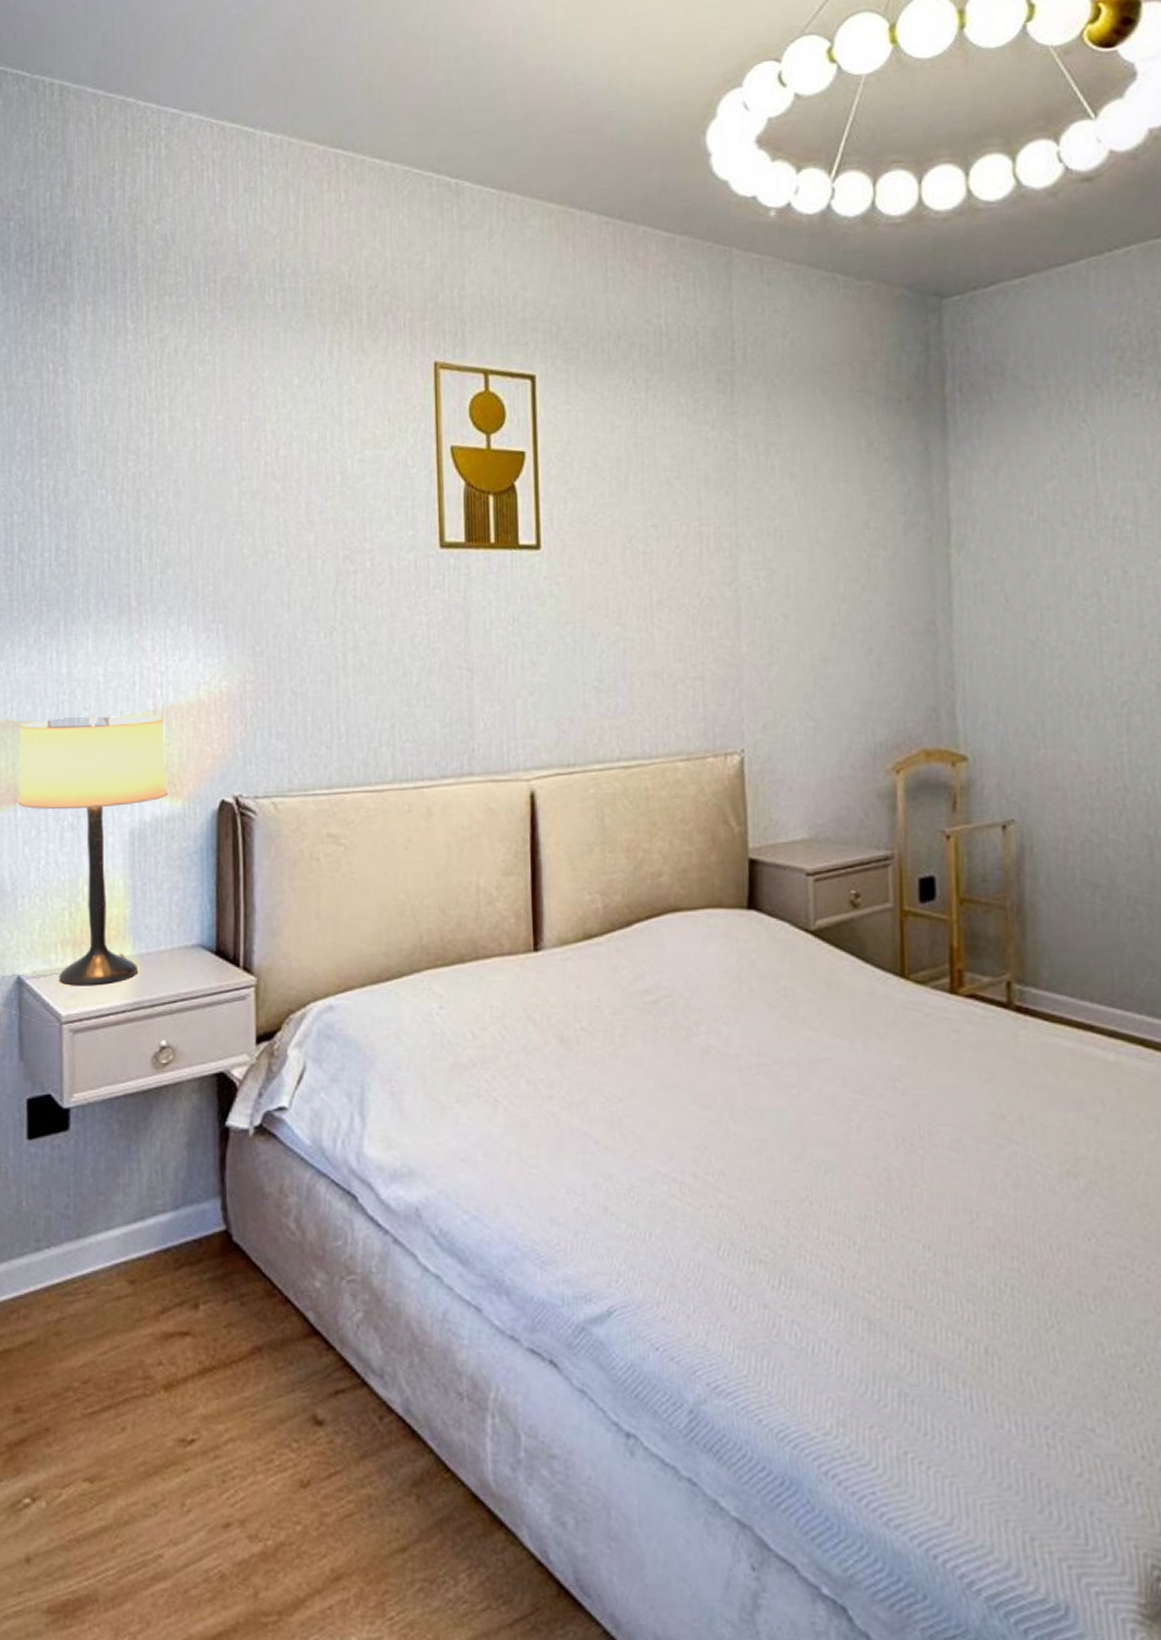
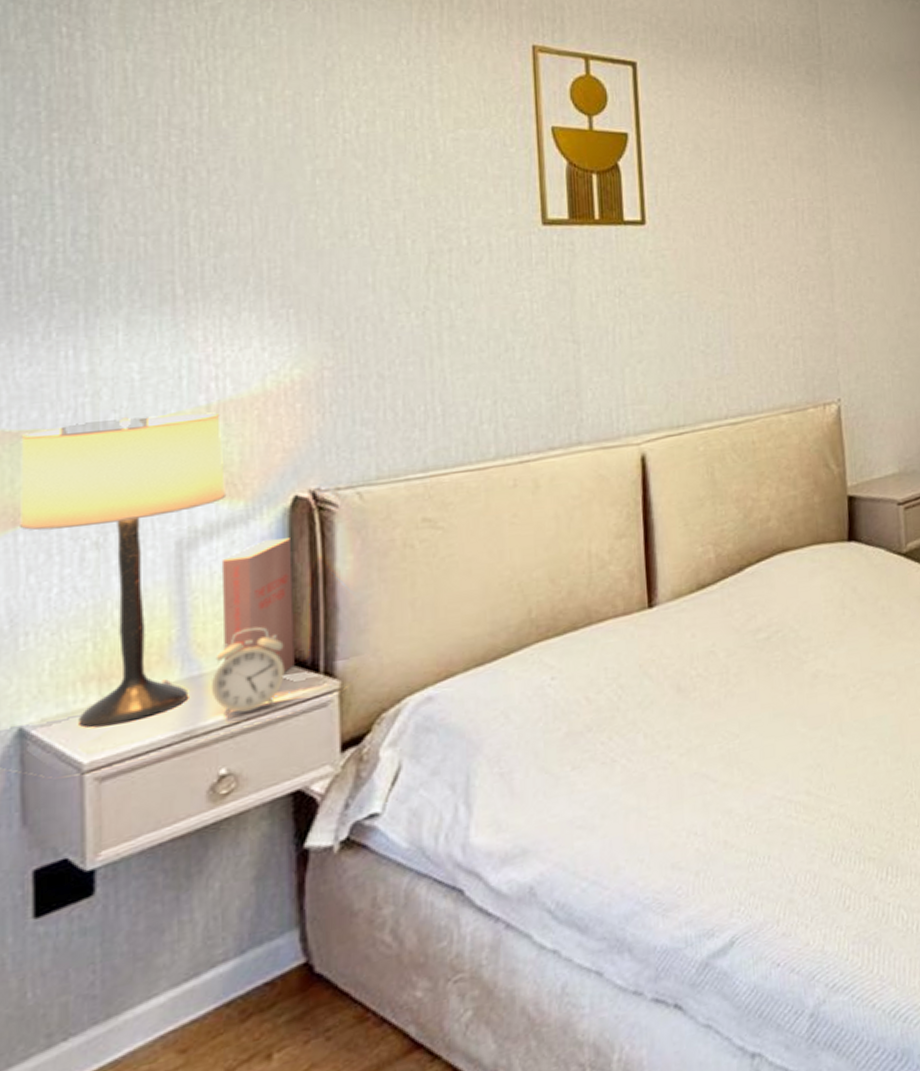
alarm clock: none [155,917,212,995] -> present [211,626,285,718]
book: none [164,838,220,963] -> present [221,538,295,674]

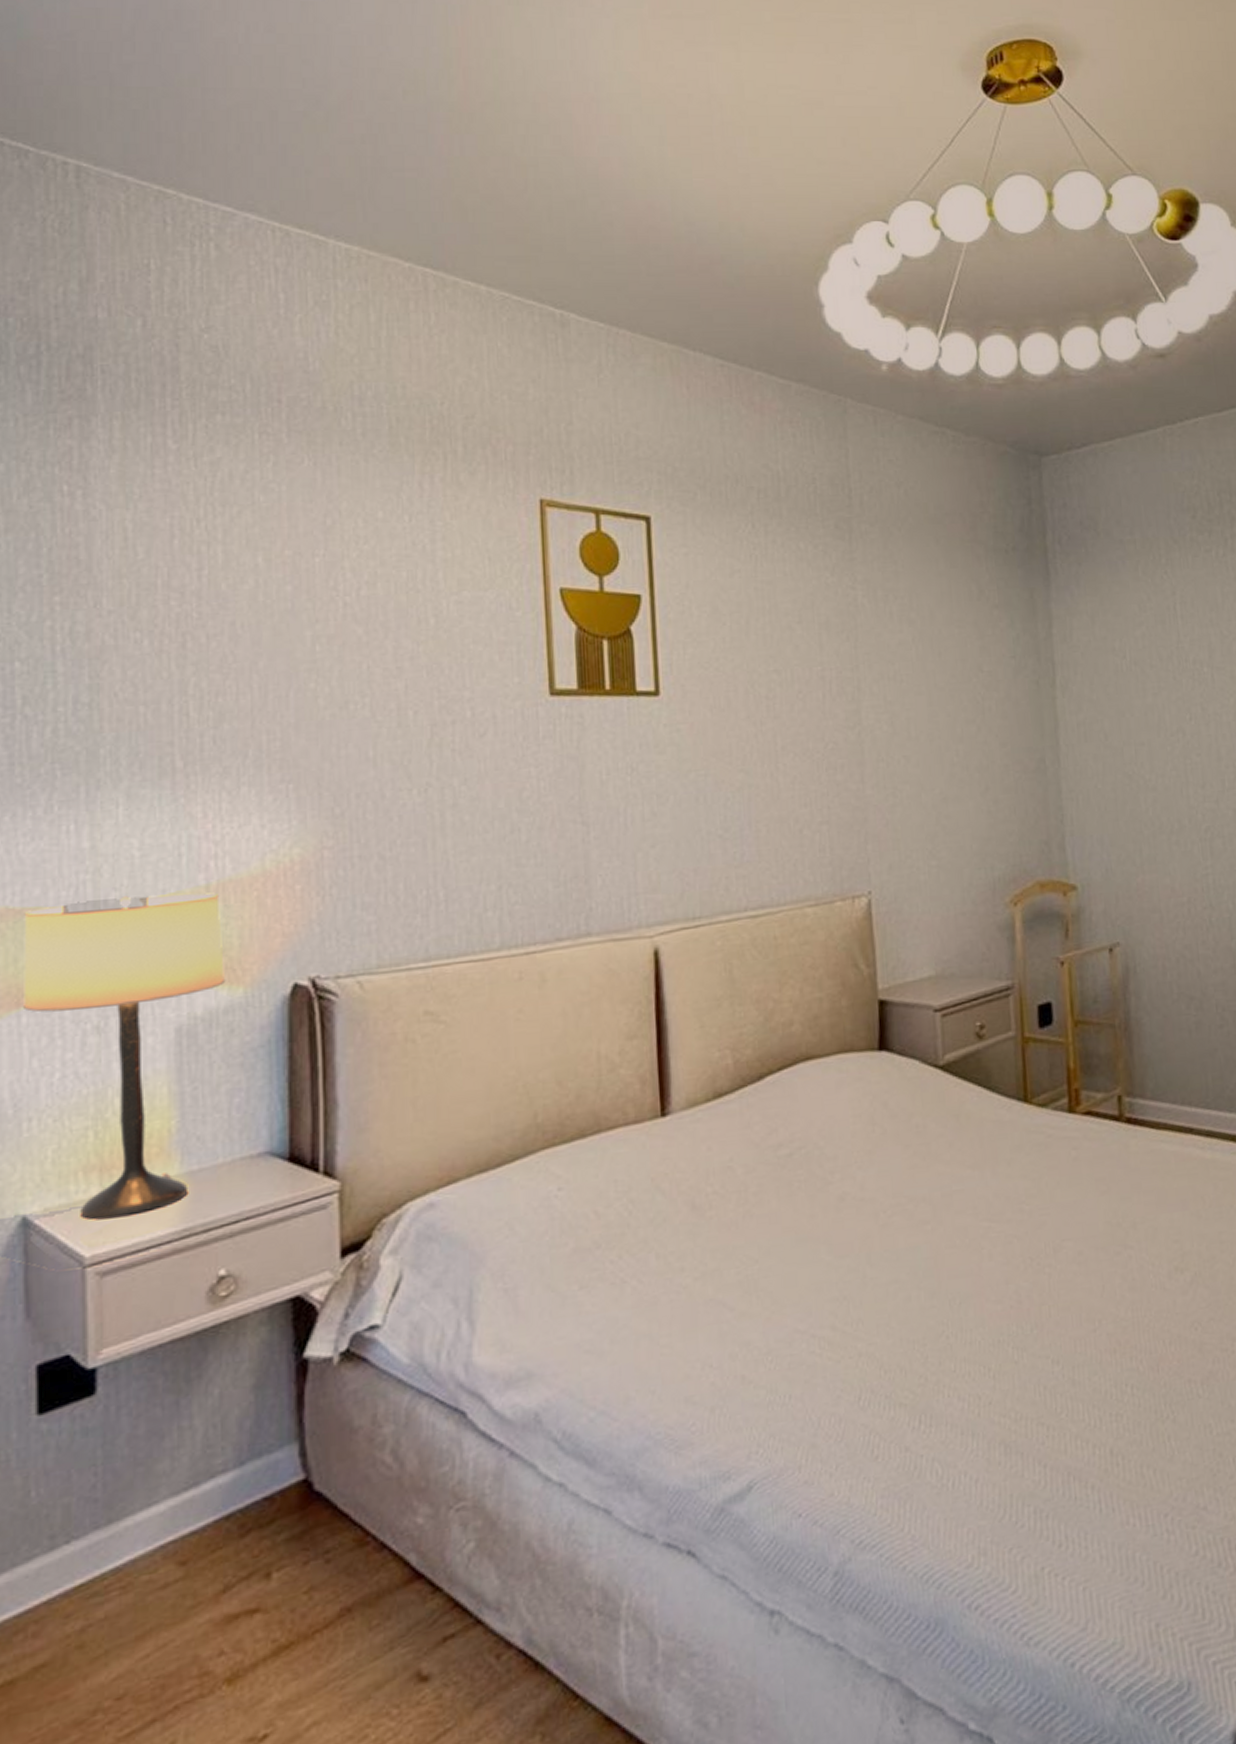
alarm clock: present [211,626,285,718] -> none [210,1121,284,1216]
book: present [221,538,295,674] -> none [220,1028,294,1172]

